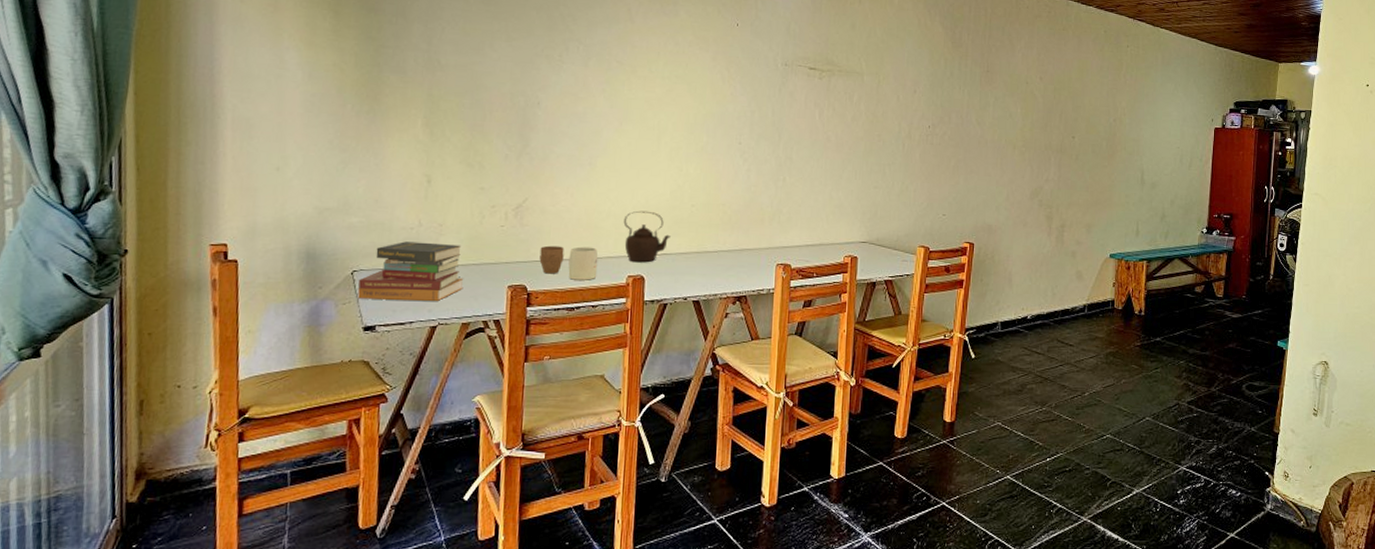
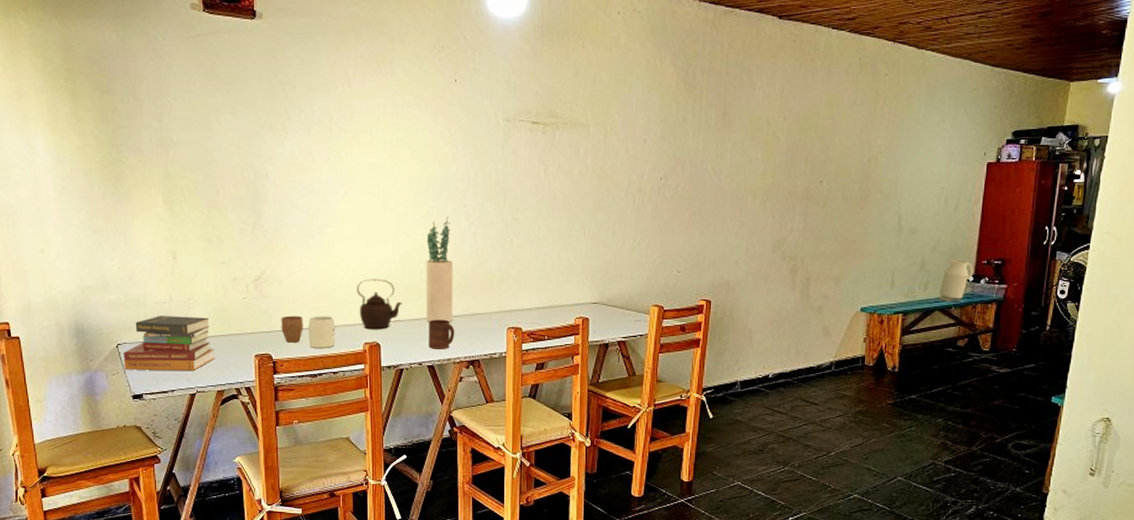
vase: none [694,153,726,258] -> present [425,217,454,323]
cup: none [695,253,723,284] -> present [429,319,455,349]
water jug: none [1177,212,1207,253] -> present [937,259,974,304]

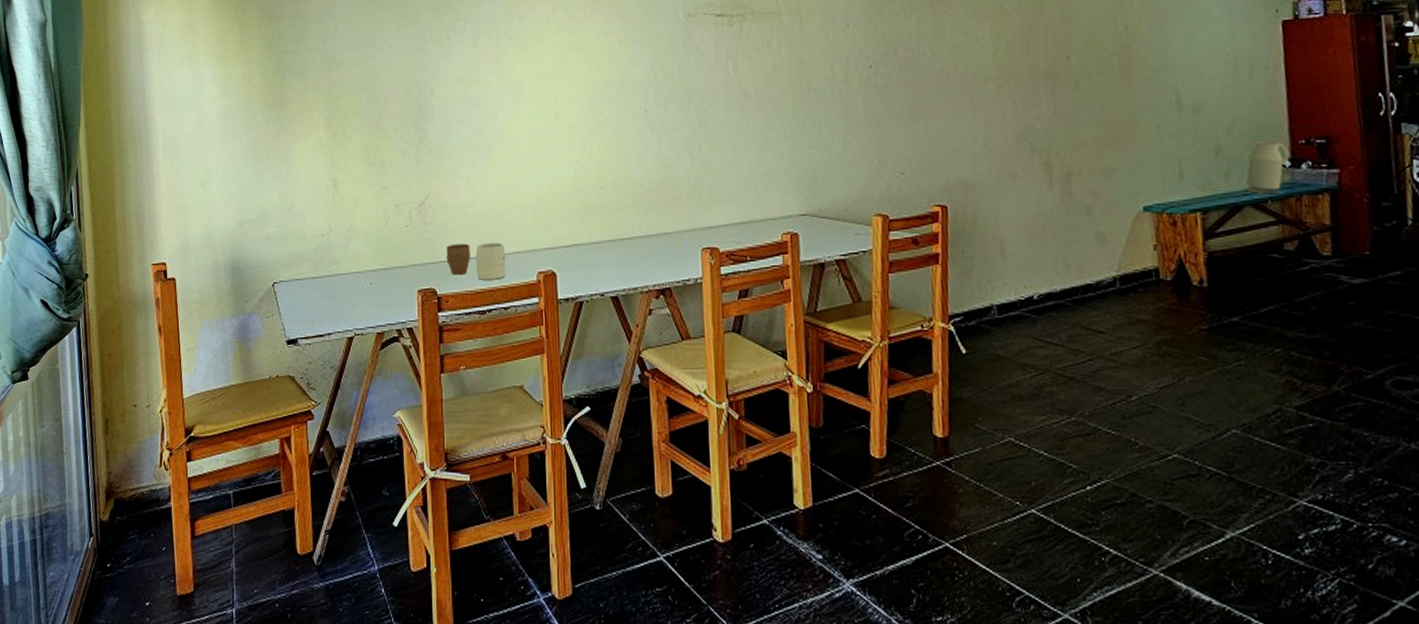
books: present [123,316,215,370] -> none [278,248,375,311]
teapot: present [356,278,402,330] -> none [528,197,580,257]
vase: present [425,217,454,323] -> none [603,124,638,246]
cup: present [429,319,455,349] -> none [610,241,641,277]

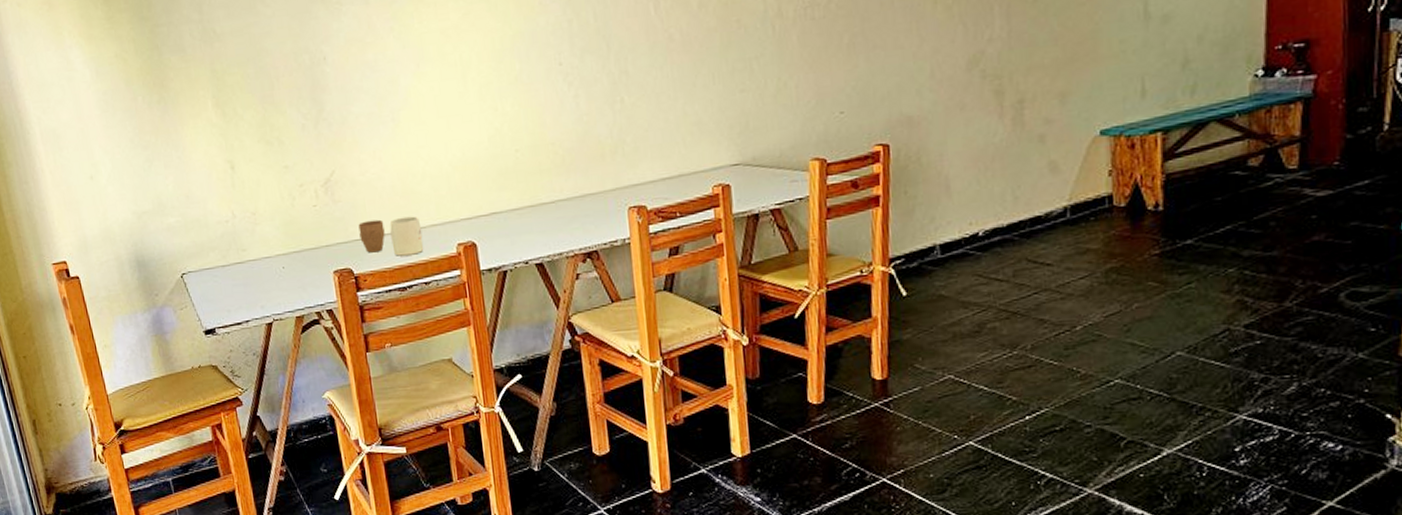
water jug: present [1245,139,1290,196] -> none [1212,48,1264,110]

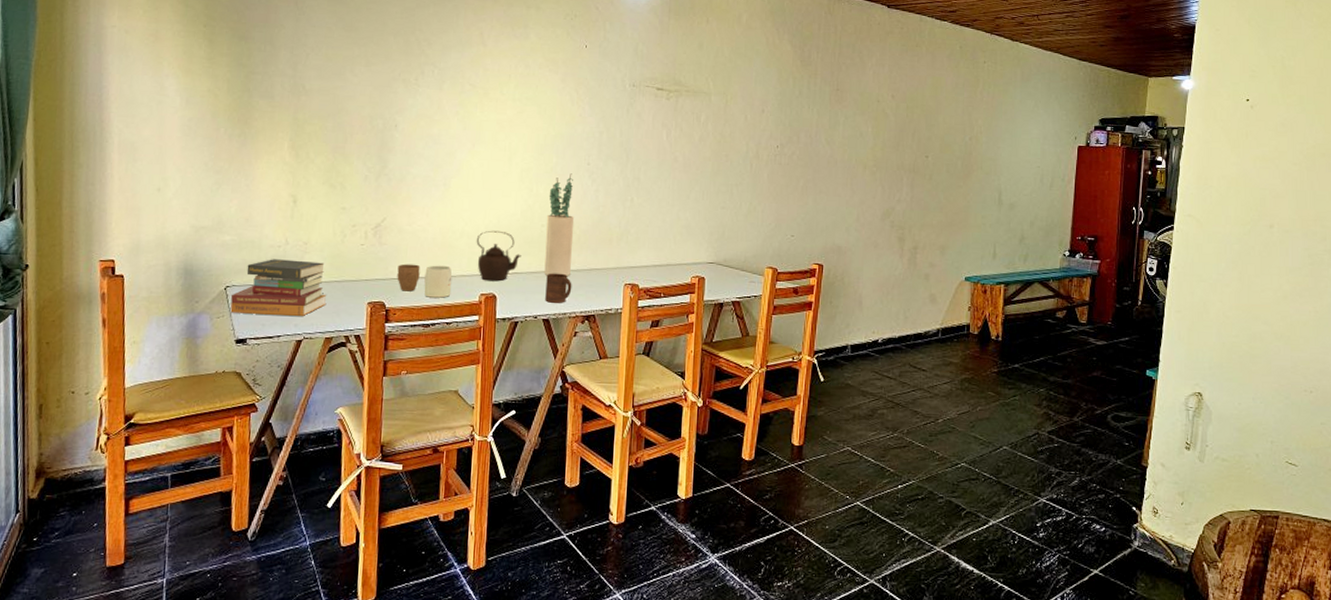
books: none [188,233,290,302] -> present [230,259,327,316]
teapot: none [441,165,498,228] -> present [476,230,521,282]
vase: none [518,79,560,212] -> present [544,173,575,277]
cup: none [531,205,565,243] -> present [545,273,572,303]

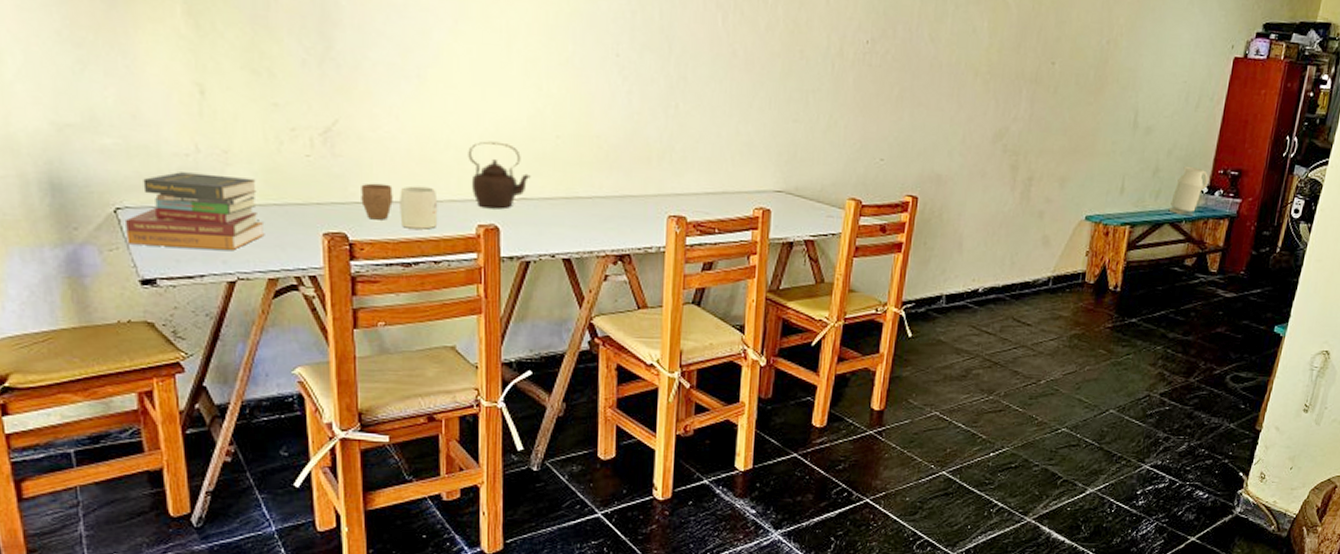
vase: present [544,173,575,277] -> none [562,67,601,206]
cup: present [545,273,572,303] -> none [565,199,600,239]
water jug: none [1037,234,1069,277] -> present [1168,165,1209,218]

